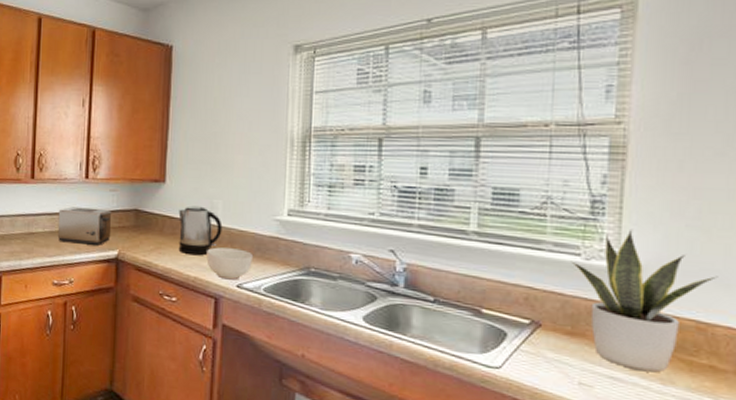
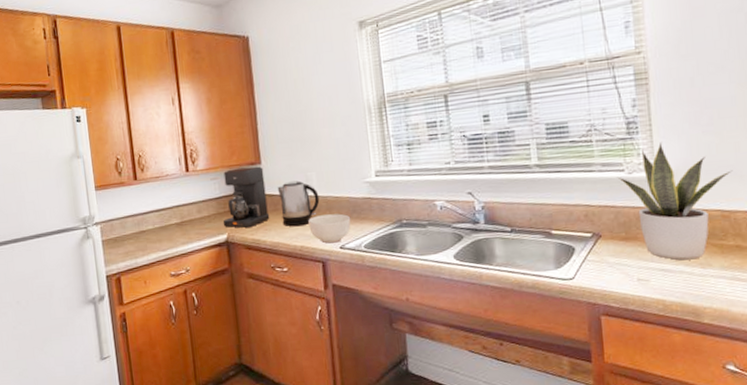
toaster: present [57,206,112,245] -> none [165,197,219,235]
coffee maker: none [115,183,167,248] -> present [223,166,270,228]

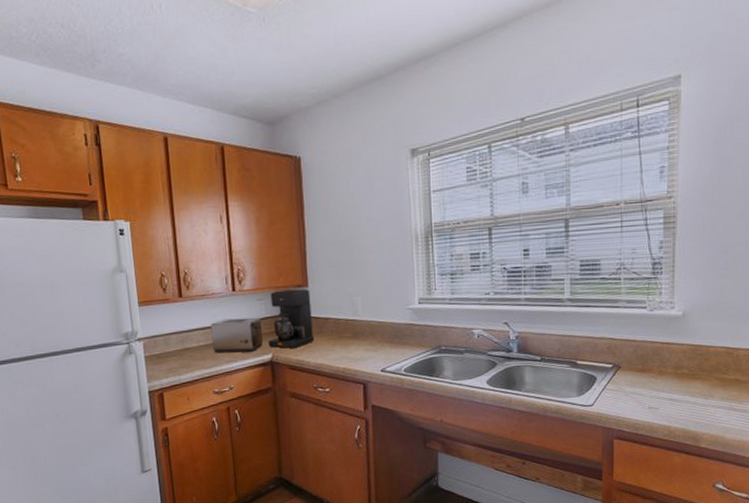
toaster: none [165,197,219,235] -> present [210,317,264,353]
kettle: present [277,180,320,227] -> none [323,304,364,349]
bowl: present [307,213,351,244] -> none [351,338,393,366]
potted plant: present [617,141,733,261] -> none [640,282,740,391]

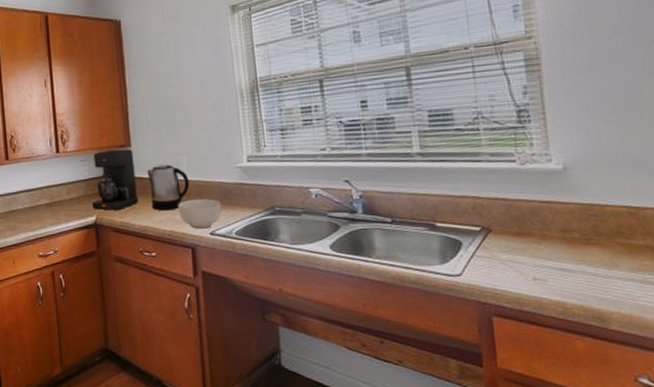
toaster: present [210,317,264,353] -> none [35,178,88,216]
kettle: none [323,304,364,349] -> present [147,164,190,211]
bowl: none [351,338,393,366] -> present [177,198,222,229]

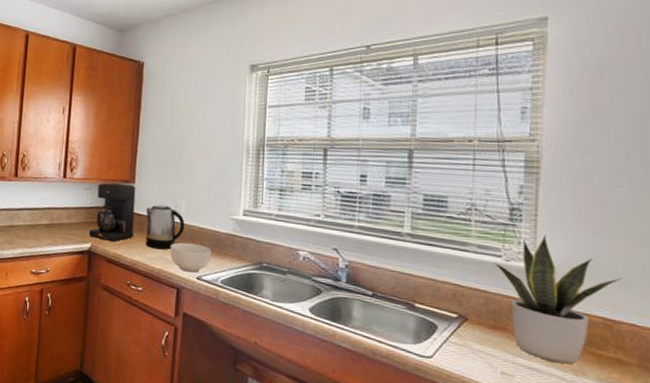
potted plant: none [508,131,640,260] -> present [493,234,622,364]

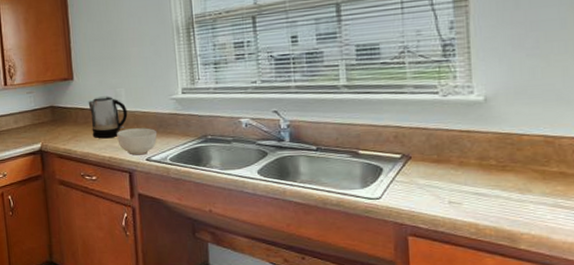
coffee maker: present [88,183,136,241] -> none [37,82,81,138]
potted plant: present [493,234,622,364] -> none [430,64,559,185]

